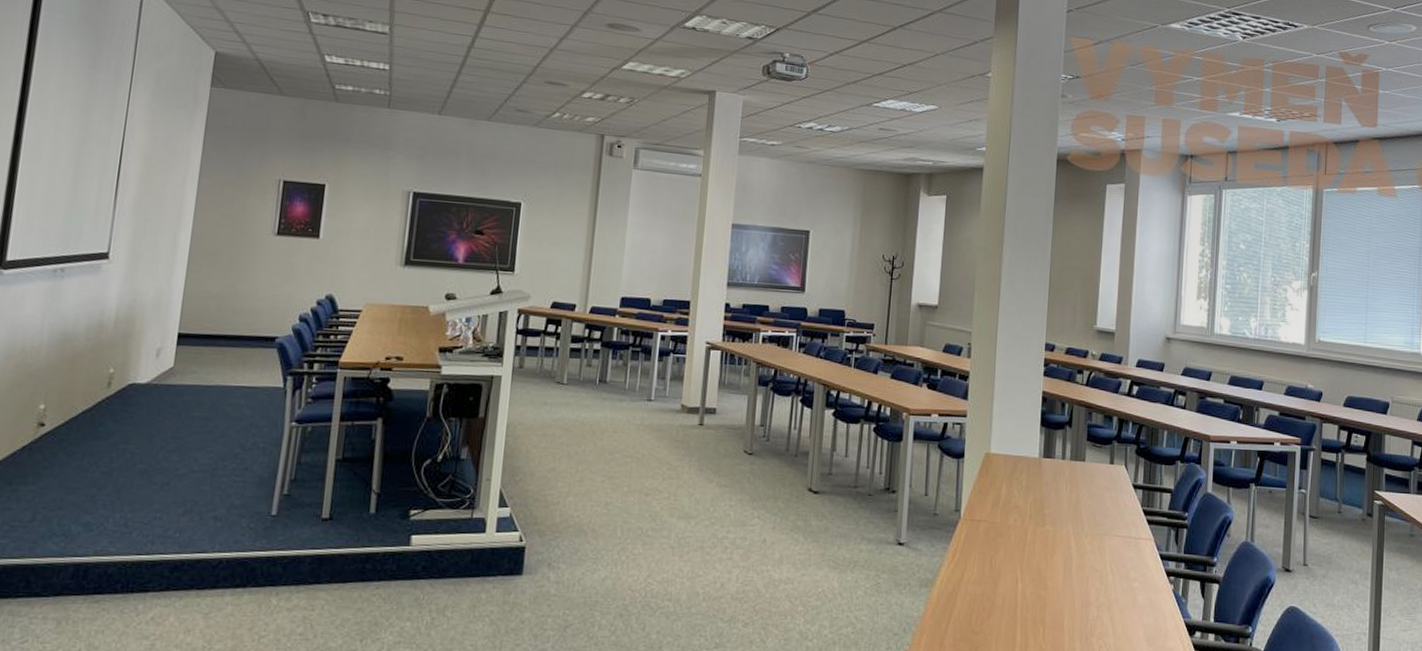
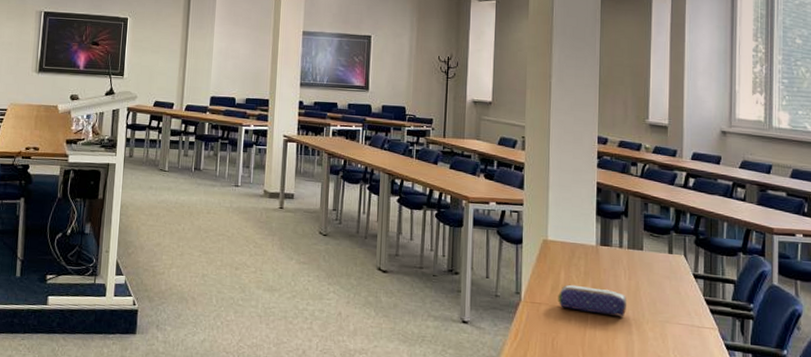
pencil case: none [998,499,1068,530] -> present [558,284,627,316]

